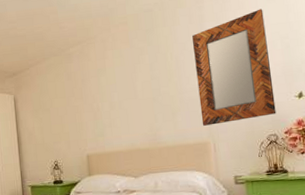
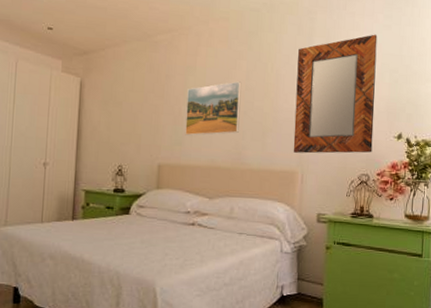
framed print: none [101,73,151,127] -> present [185,81,242,136]

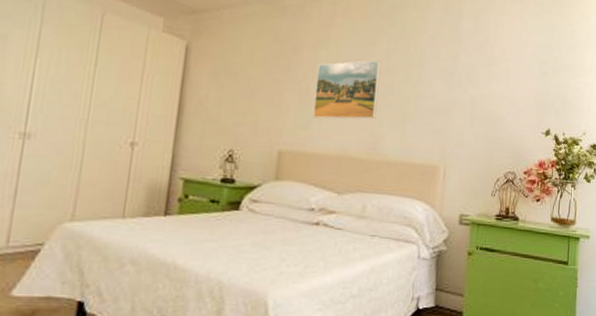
home mirror: present [293,34,378,154] -> none [435,21,528,149]

